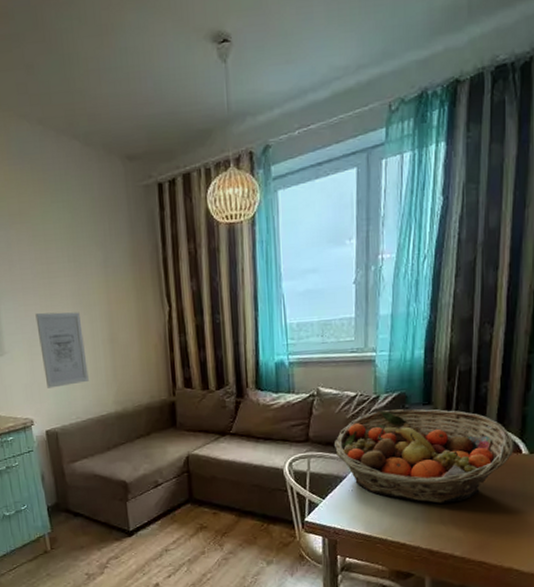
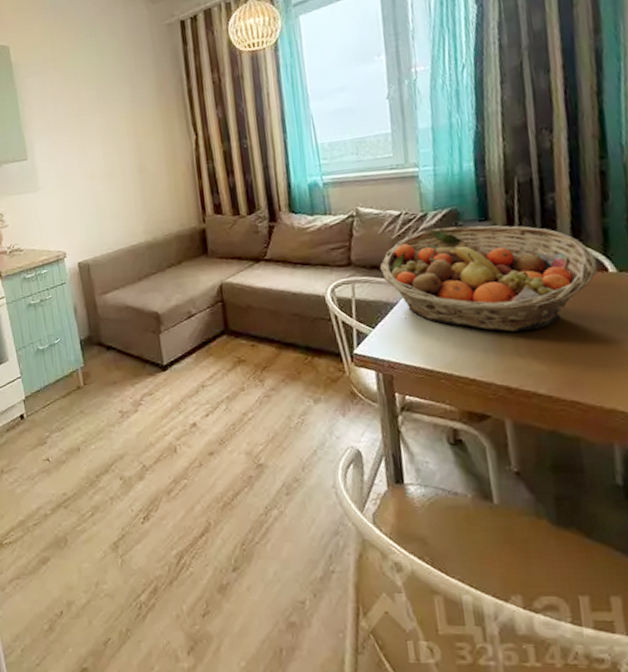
wall art: present [35,312,89,388] -> none [67,146,119,221]

